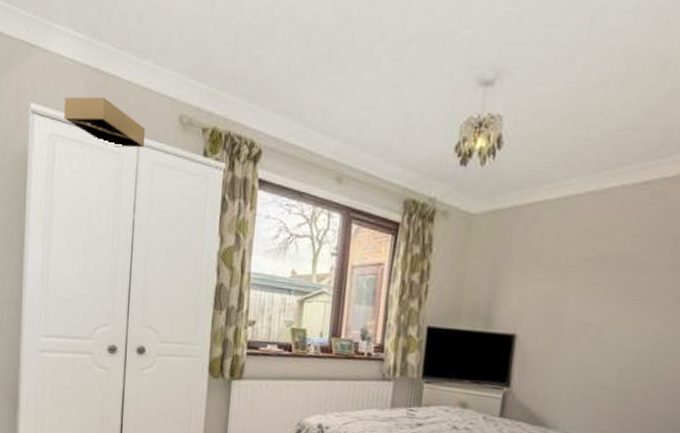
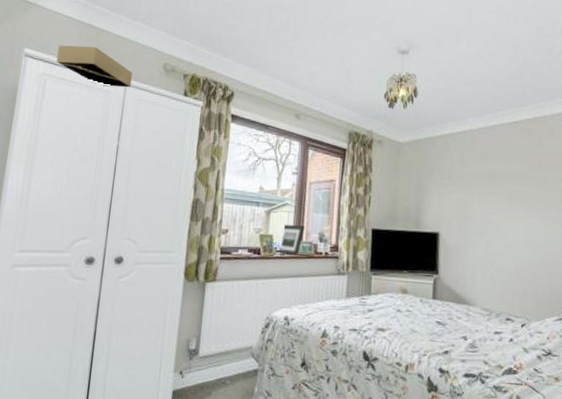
picture frame: none [308,317,345,356] -> present [275,224,306,257]

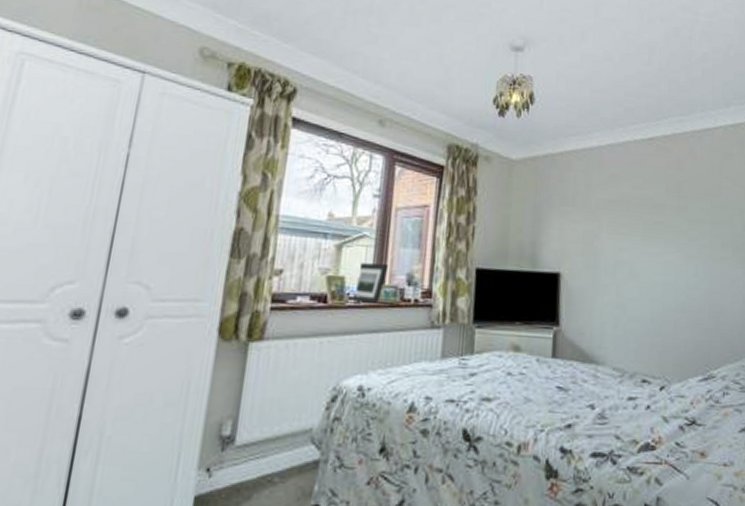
box: present [56,45,133,88] -> none [41,14,155,77]

